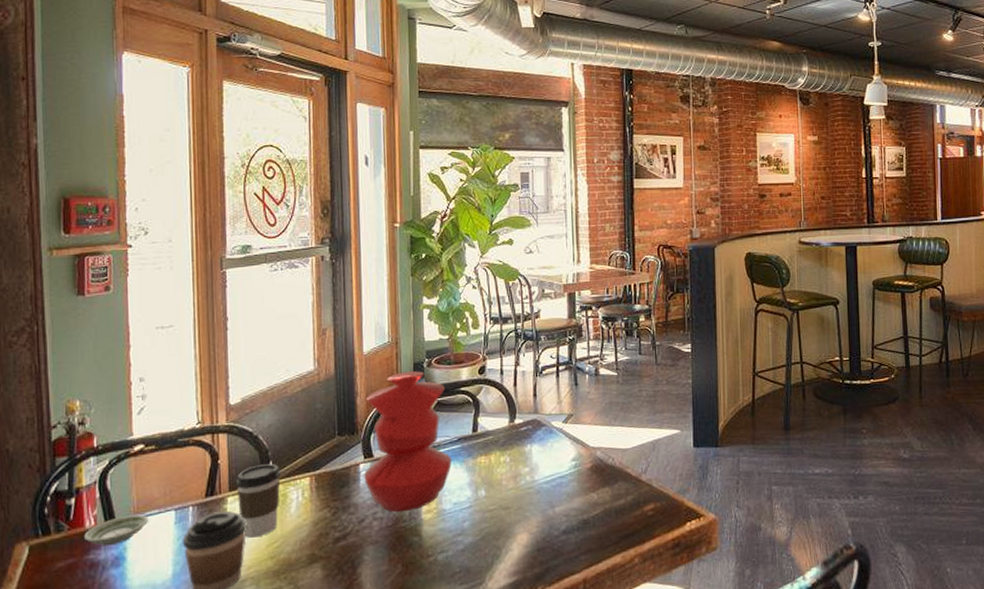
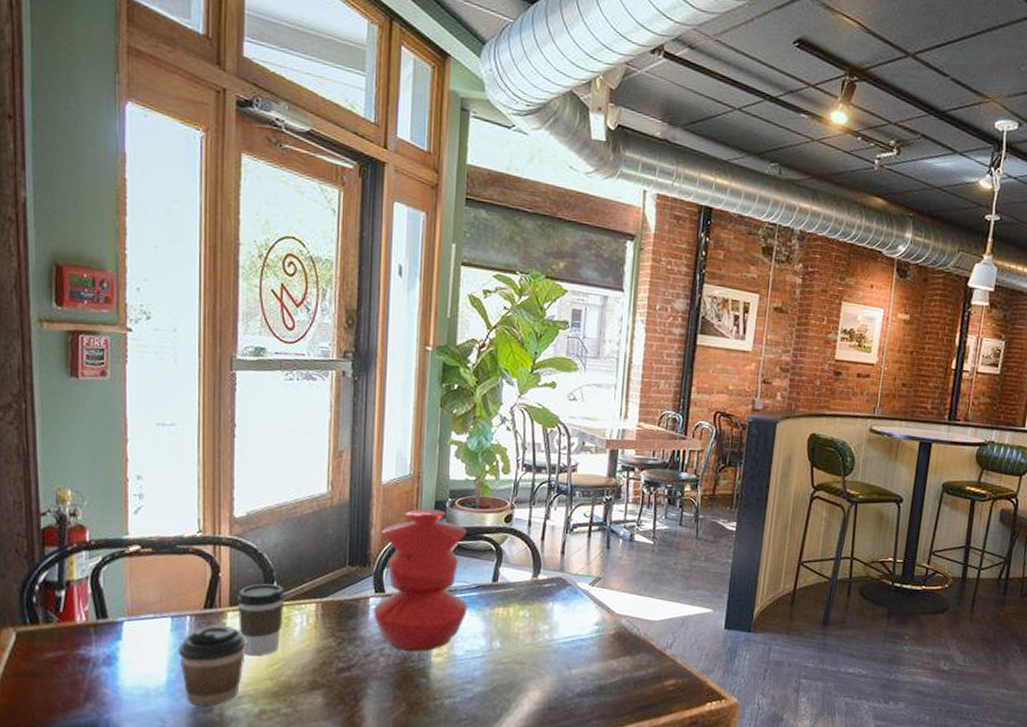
saucer: present [84,514,149,546] -> none [75,615,144,644]

